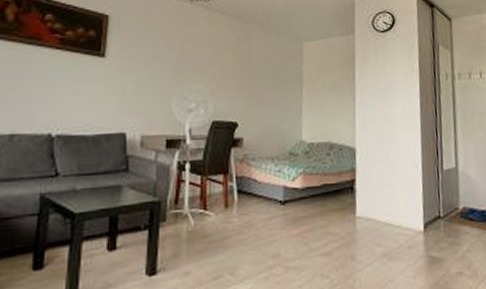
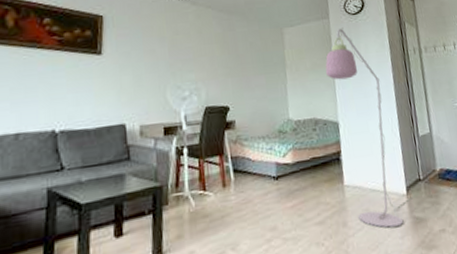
floor lamp: none [345,45,432,265] -> present [325,27,415,228]

